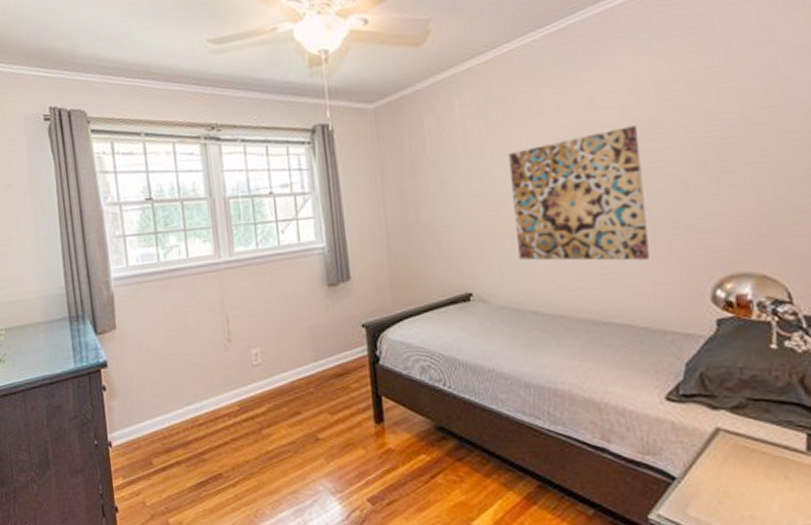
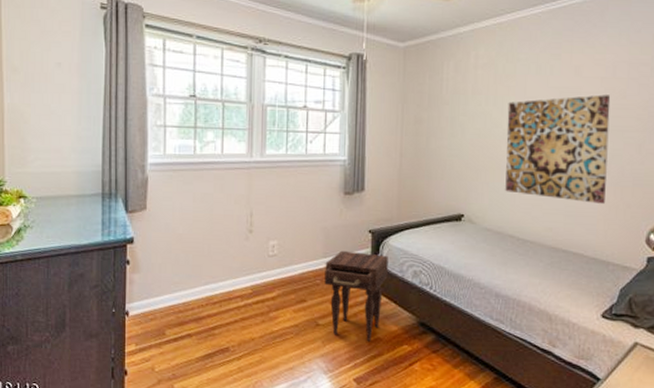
nightstand: none [316,351,391,453] -> present [324,250,388,341]

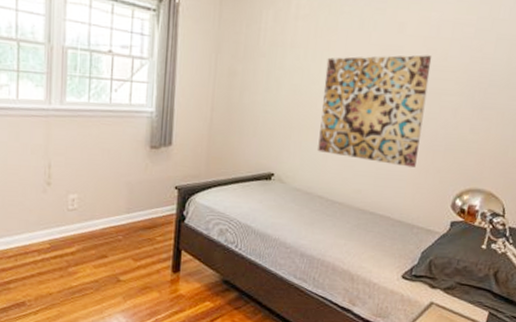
nightstand: present [324,250,388,341] -> none [127,206,194,297]

